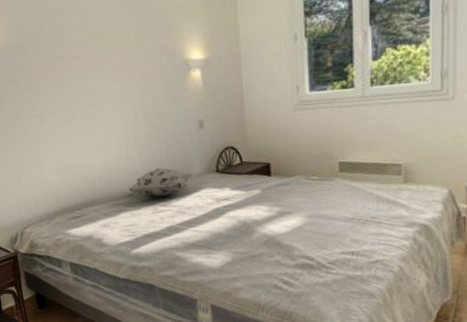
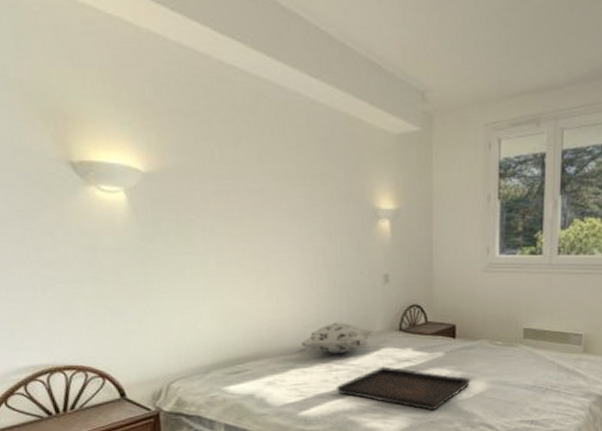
serving tray: none [163,205,289,246] -> present [337,366,471,411]

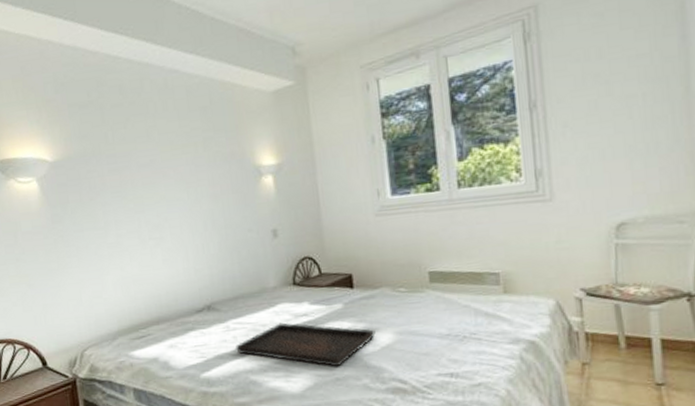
decorative pillow: present [299,322,372,354] -> none [196,281,266,313]

